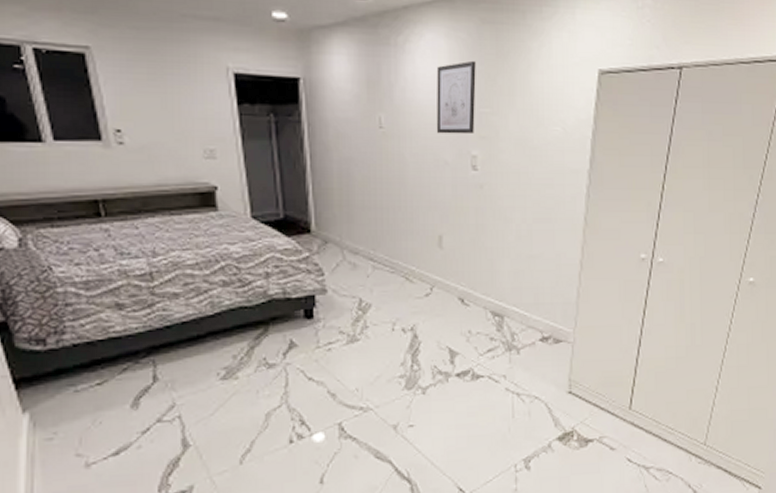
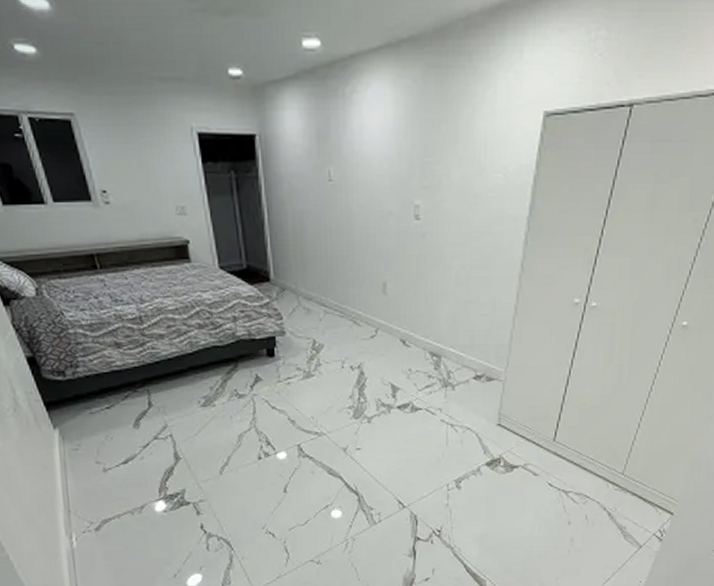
wall art: present [436,60,476,134] -> none [381,108,420,185]

